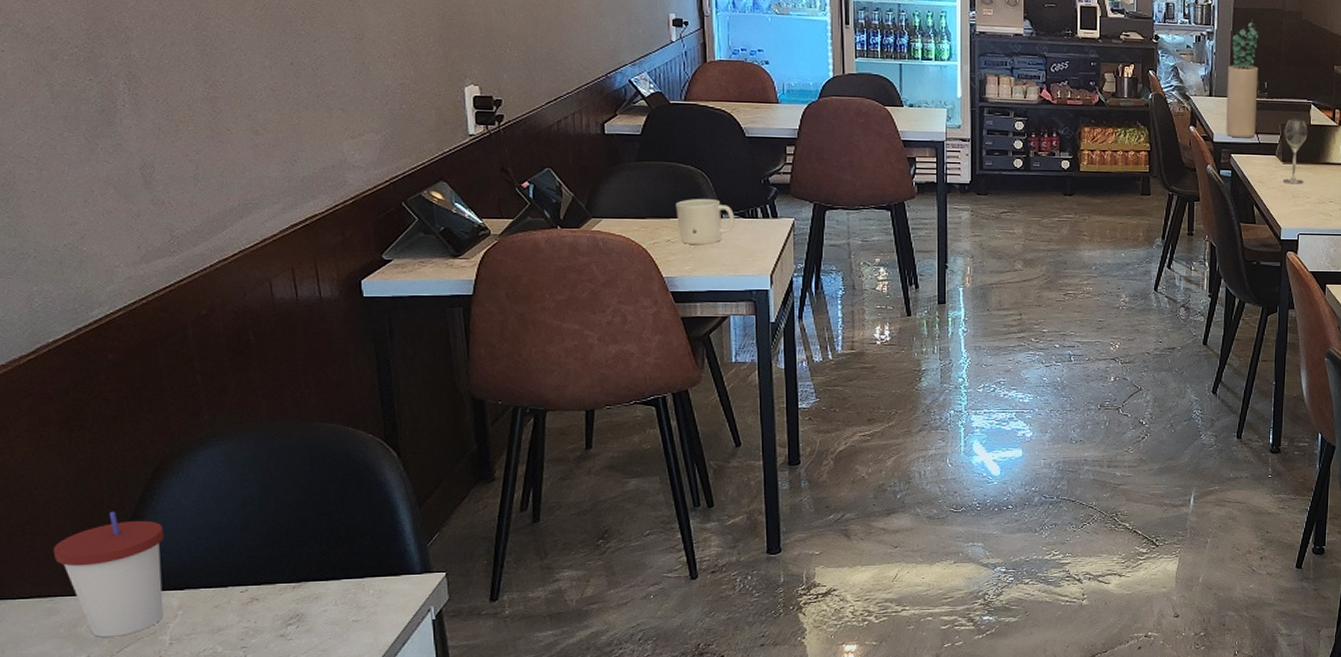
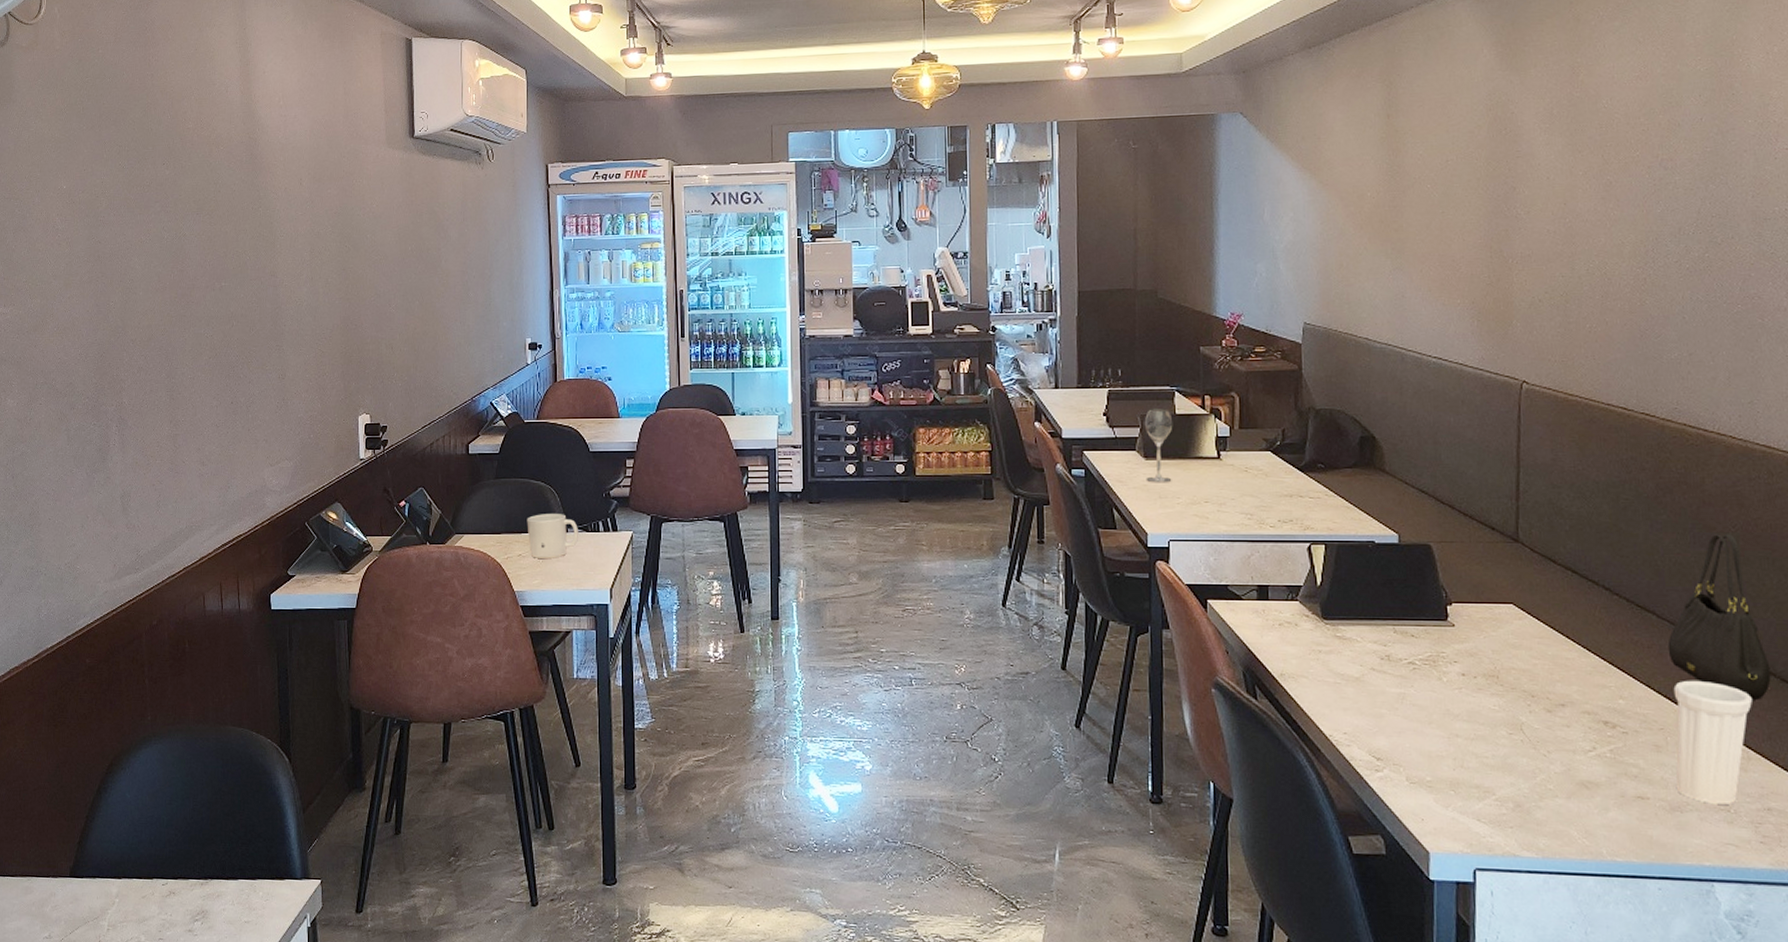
cup: present [52,511,165,637] -> none [34,801,112,919]
vase: present [1226,19,1259,138] -> none [1074,301,1111,433]

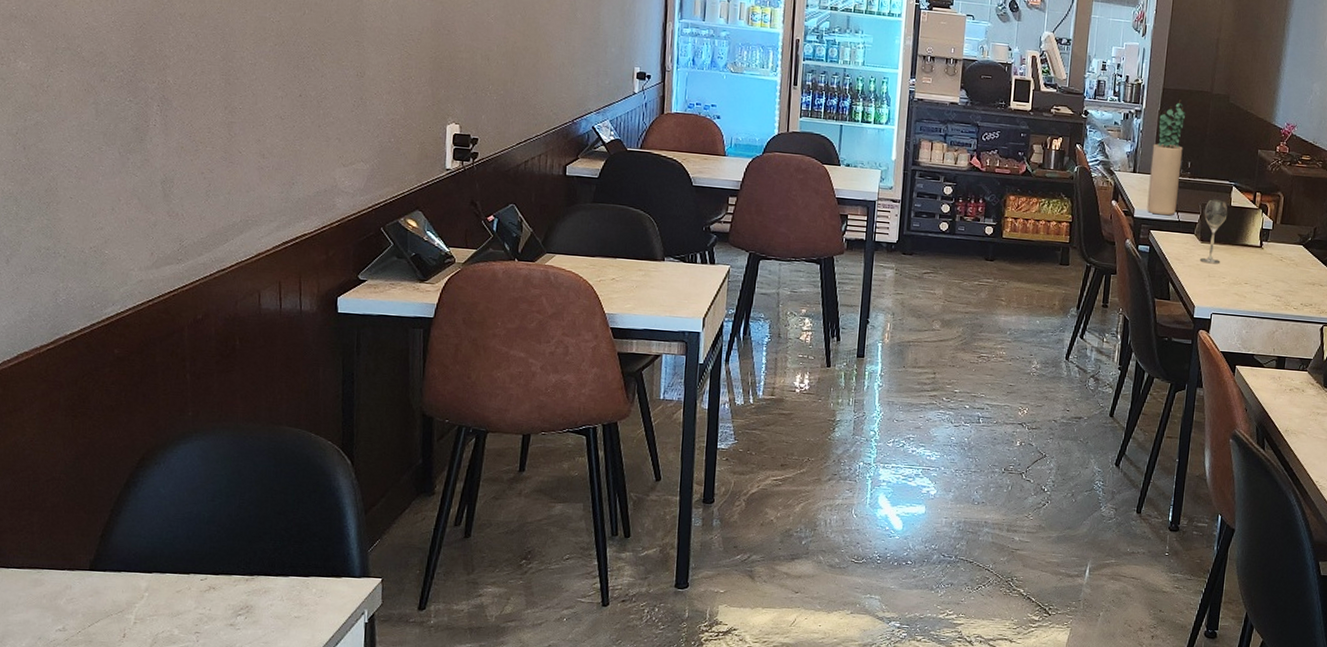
mug: present [527,514,579,558] -> none [622,241,676,285]
vase: none [1074,301,1111,433] -> present [1147,100,1186,216]

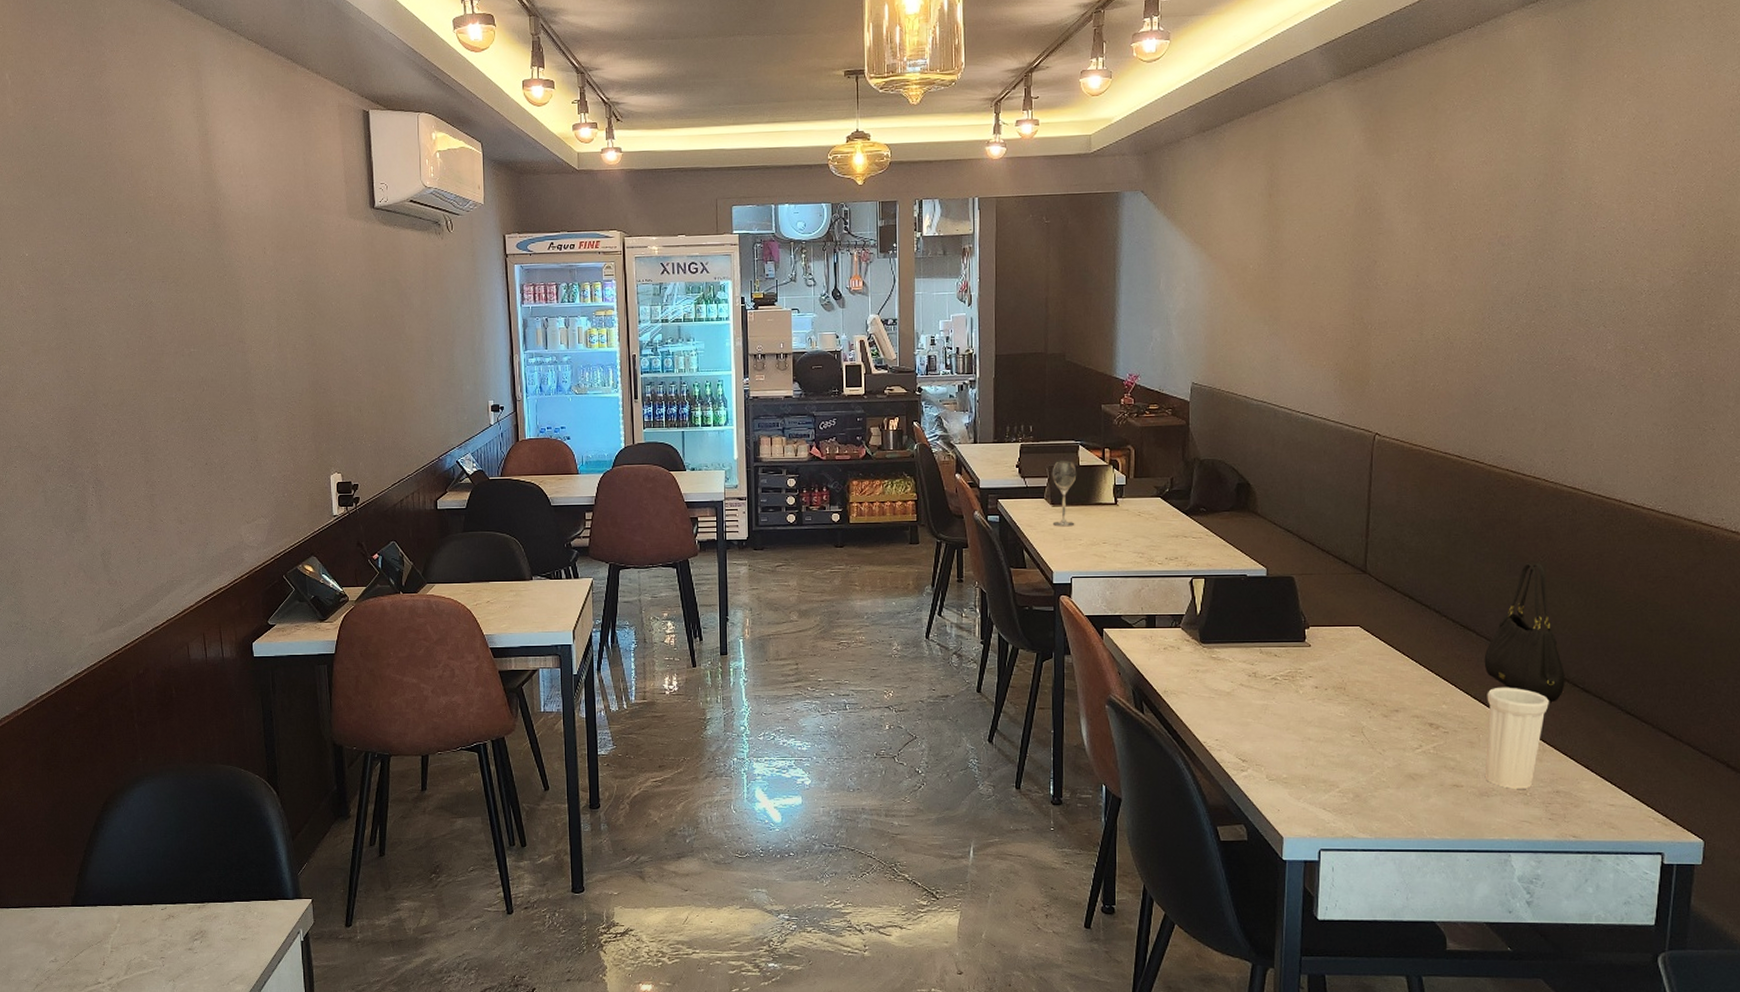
vase: present [1147,100,1186,216] -> none [991,364,1023,483]

